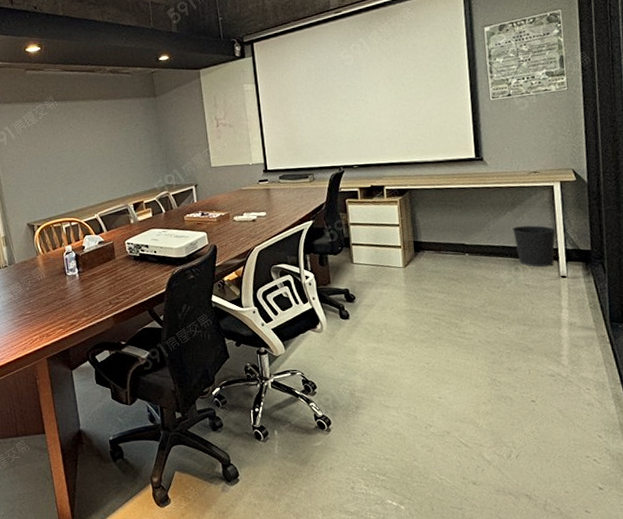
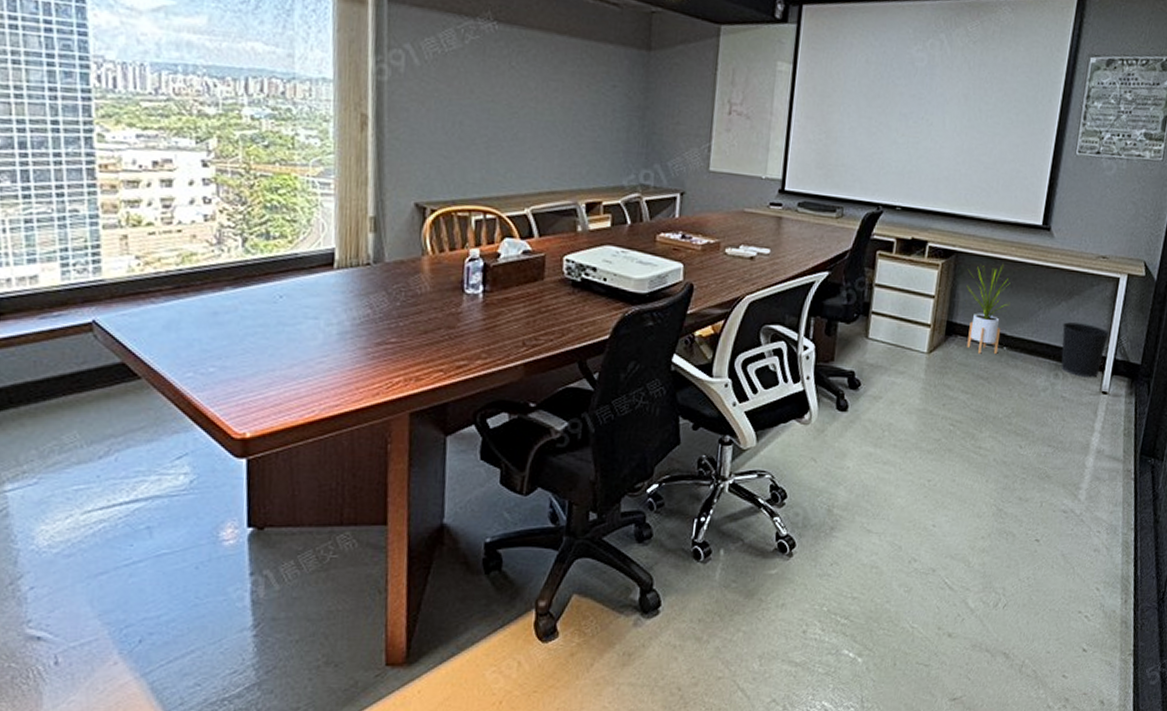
house plant: none [421,192,463,262] -> present [966,264,1010,354]

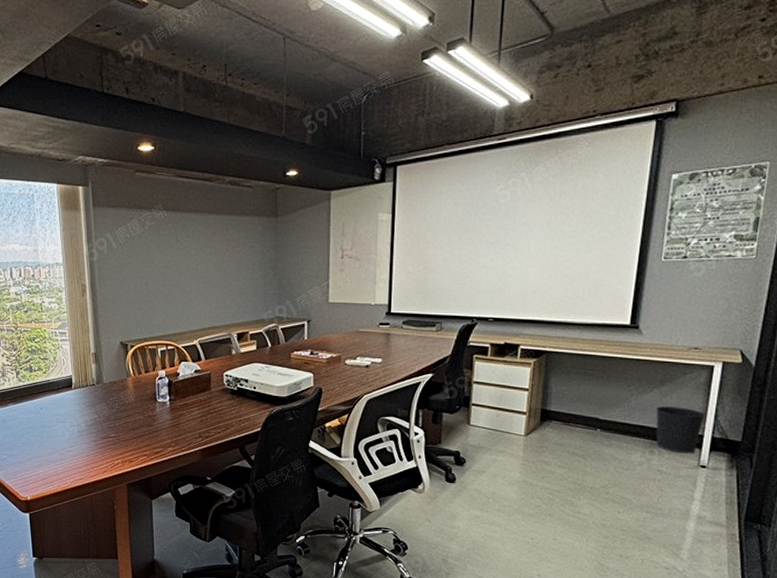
house plant: present [966,264,1010,354] -> none [558,360,602,435]

